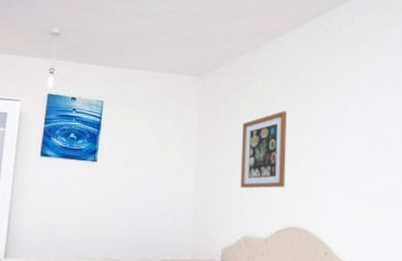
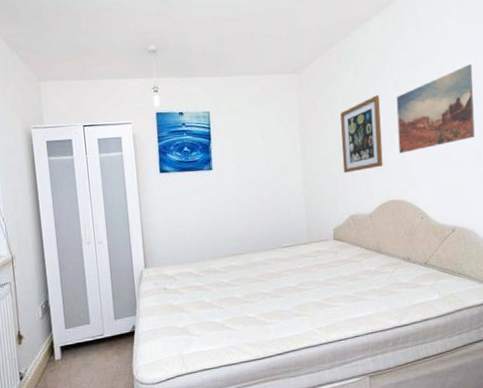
wall art: none [304,94,392,177] -> present [396,64,475,154]

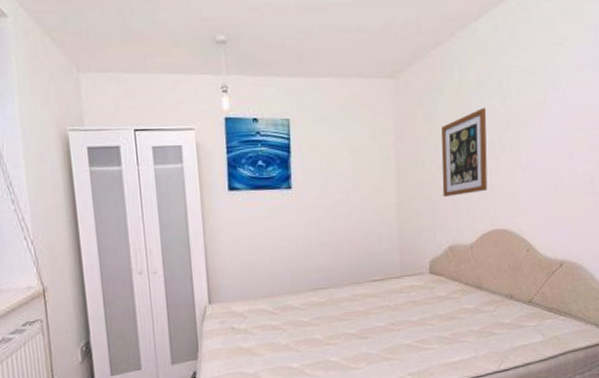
wall art: present [396,64,475,154] -> none [504,77,589,176]

